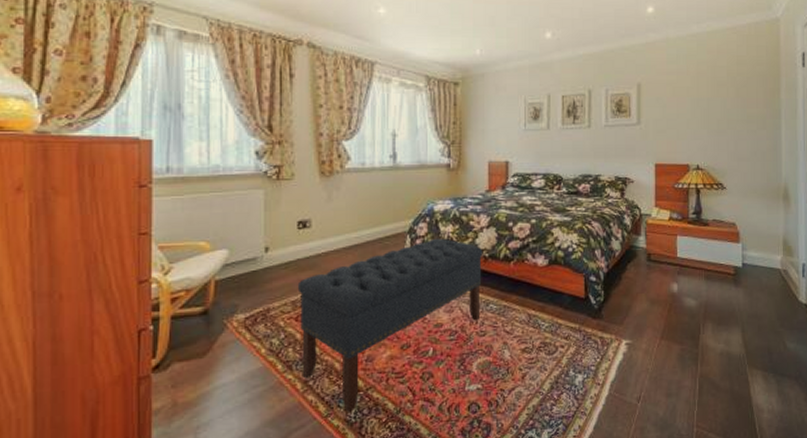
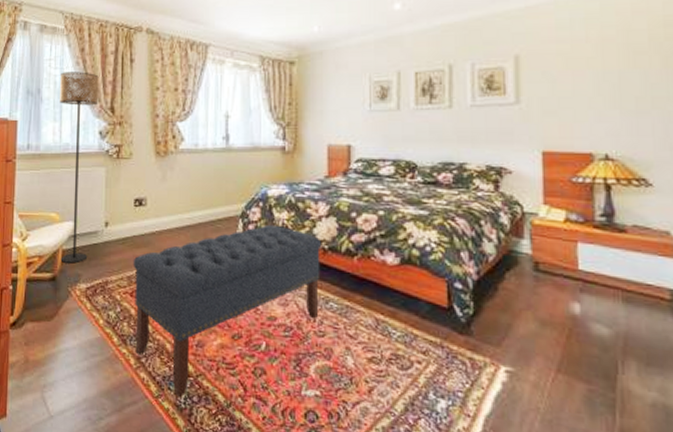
floor lamp: none [206,85,254,294] -> present [60,72,99,264]

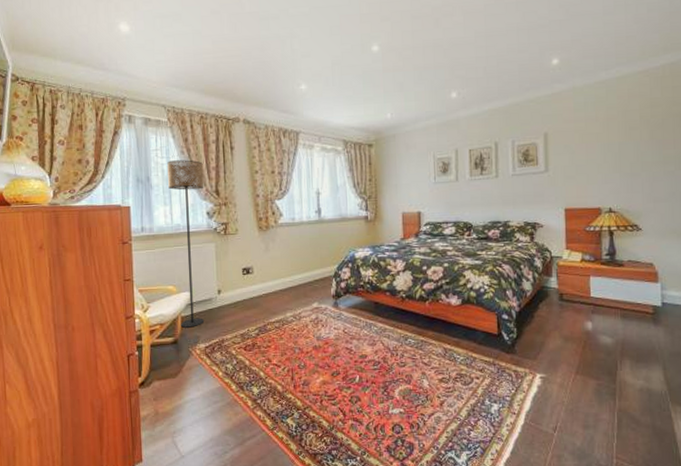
bench: present [133,224,322,398] -> none [244,281,401,428]

